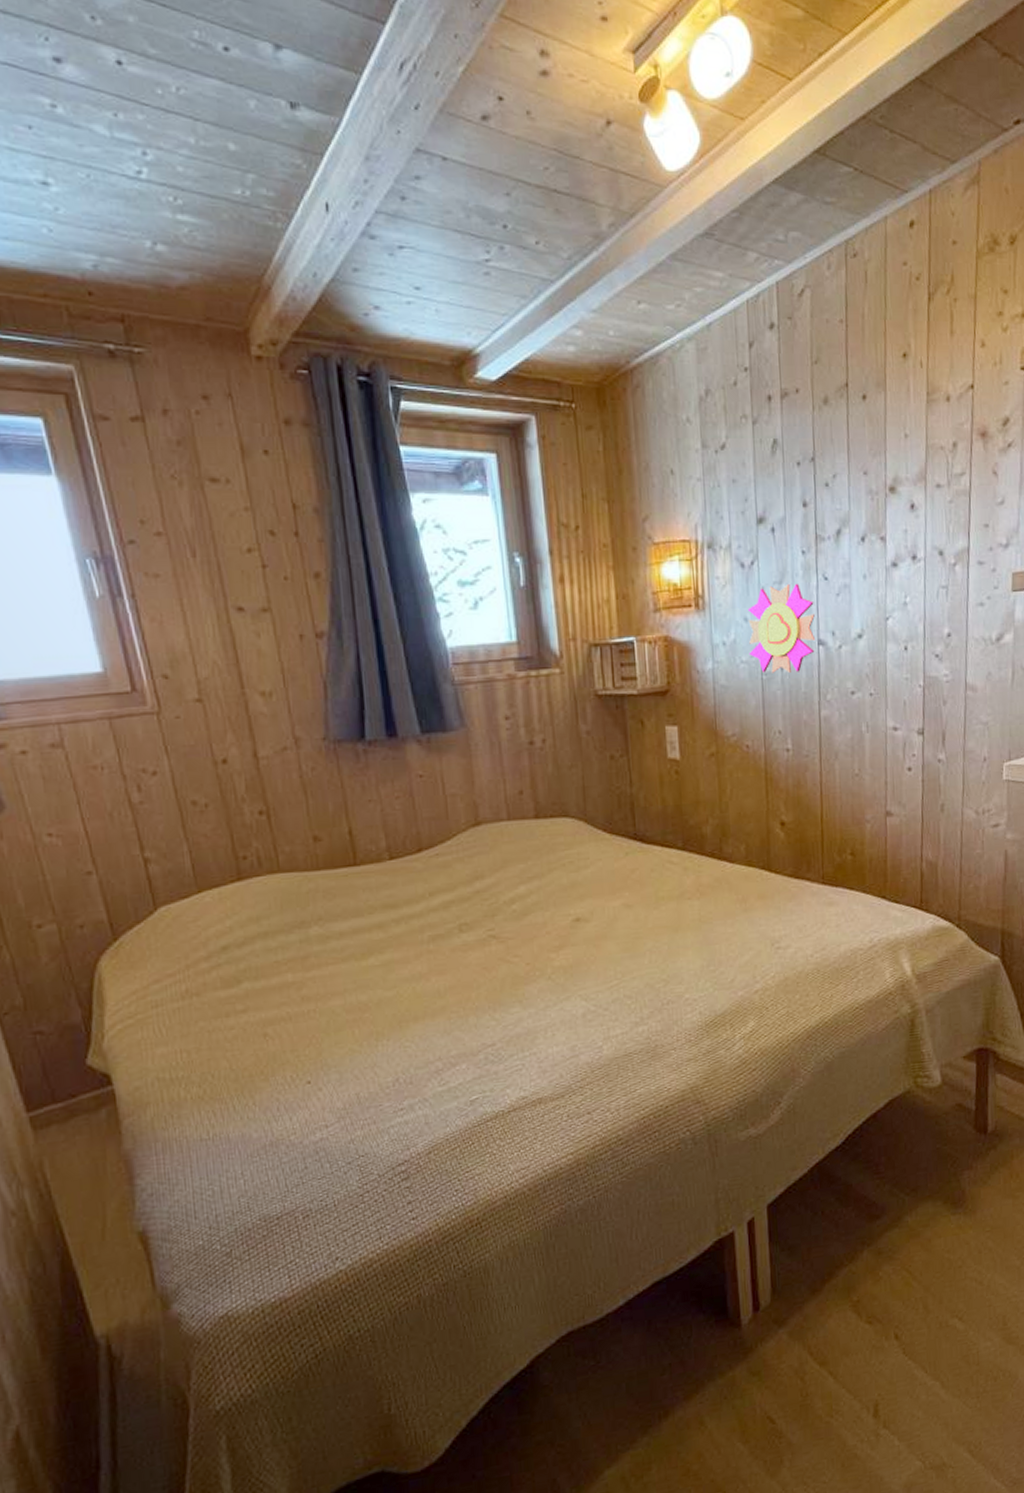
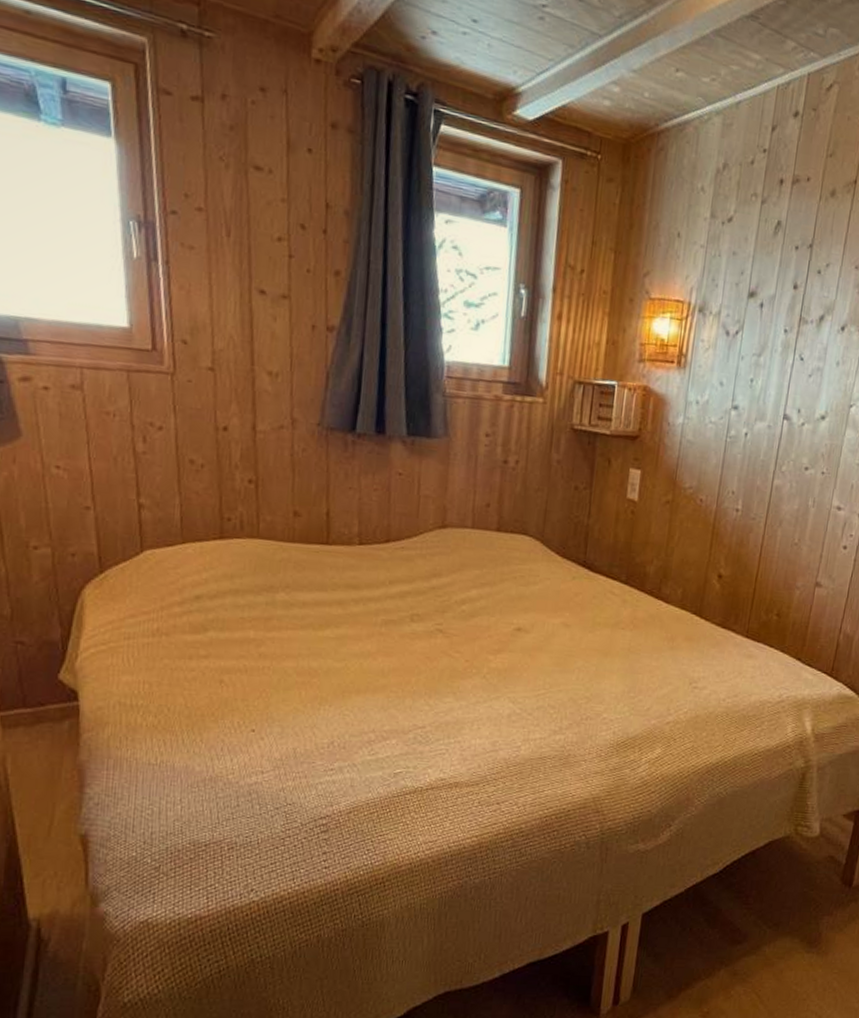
wall ornament: present [747,584,816,673] -> none [718,357,787,441]

